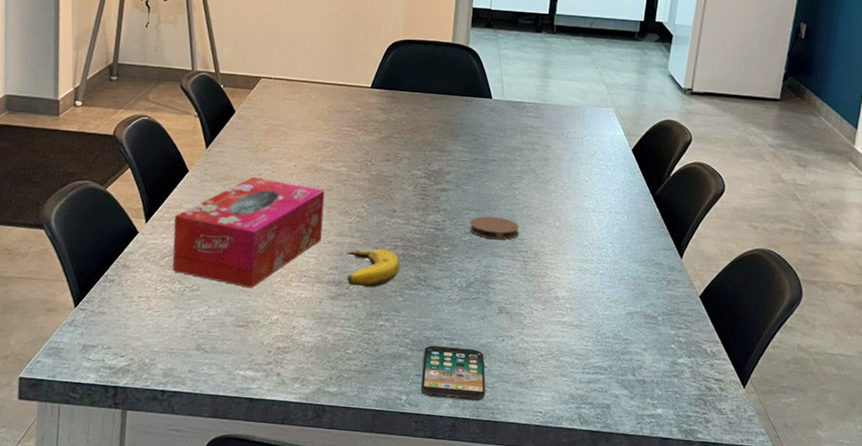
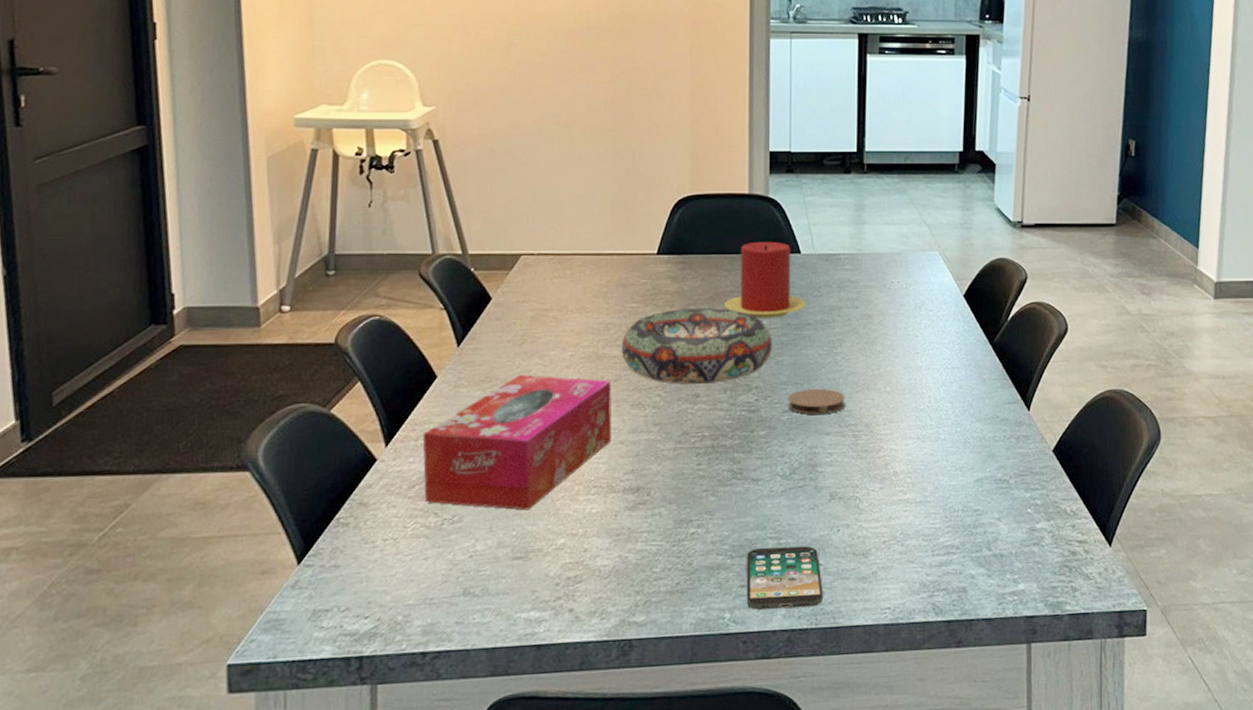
decorative bowl: none [335,136,461,202] -> present [621,308,773,384]
banana: present [345,248,400,288] -> none [642,442,709,491]
candle: none [423,85,493,152] -> present [724,241,807,319]

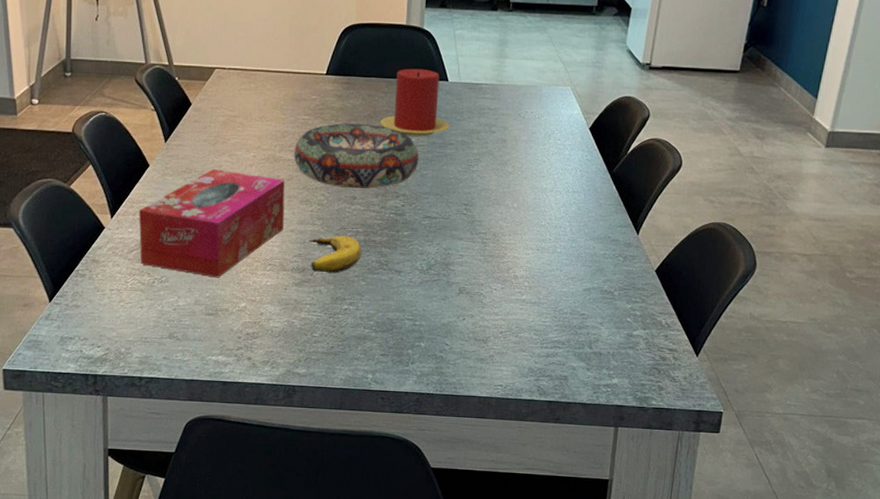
banana: none [642,442,709,491] -> present [308,235,362,274]
smartphone: present [746,546,823,611] -> none [385,327,448,377]
coaster: present [787,388,845,415] -> none [428,199,478,222]

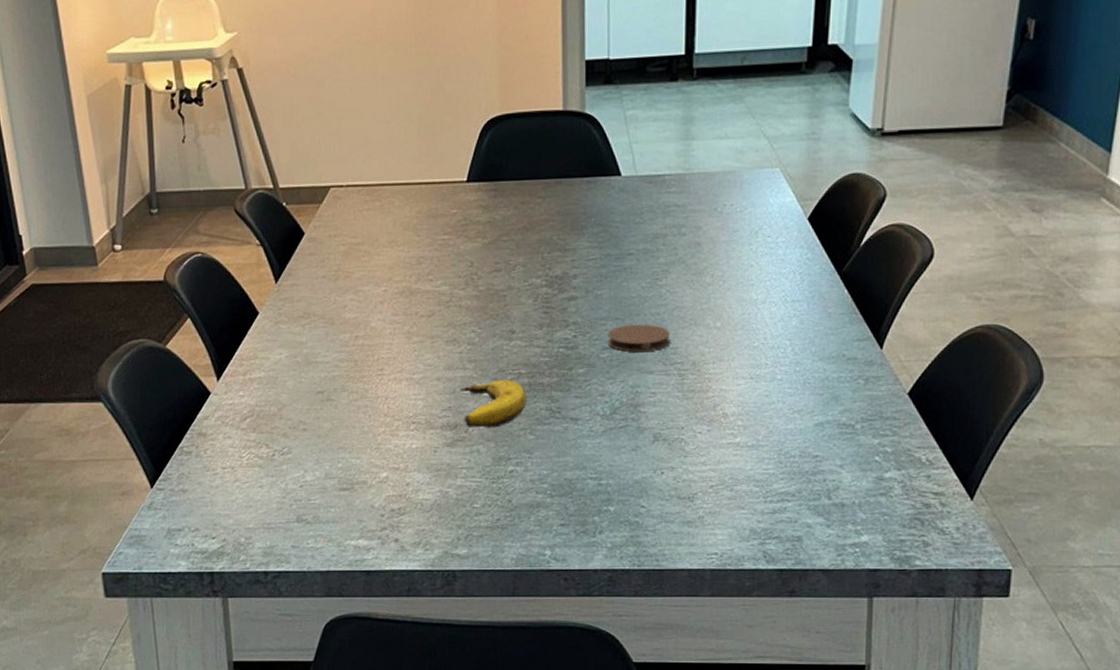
tissue box: present [138,169,285,278] -> none [249,311,428,444]
decorative bowl: present [294,123,419,189] -> none [434,239,591,320]
candle: present [380,68,450,137] -> none [539,163,628,249]
coaster: none [428,199,478,222] -> present [607,324,670,352]

